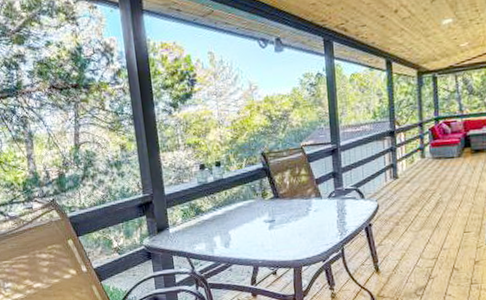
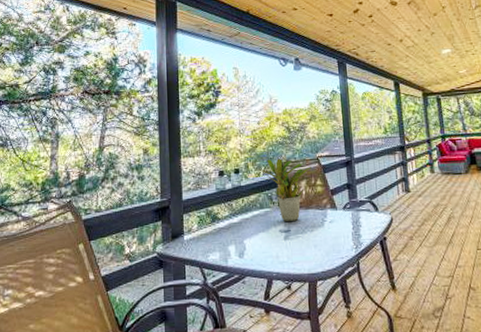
potted plant: none [237,149,296,213] -> present [255,158,312,222]

